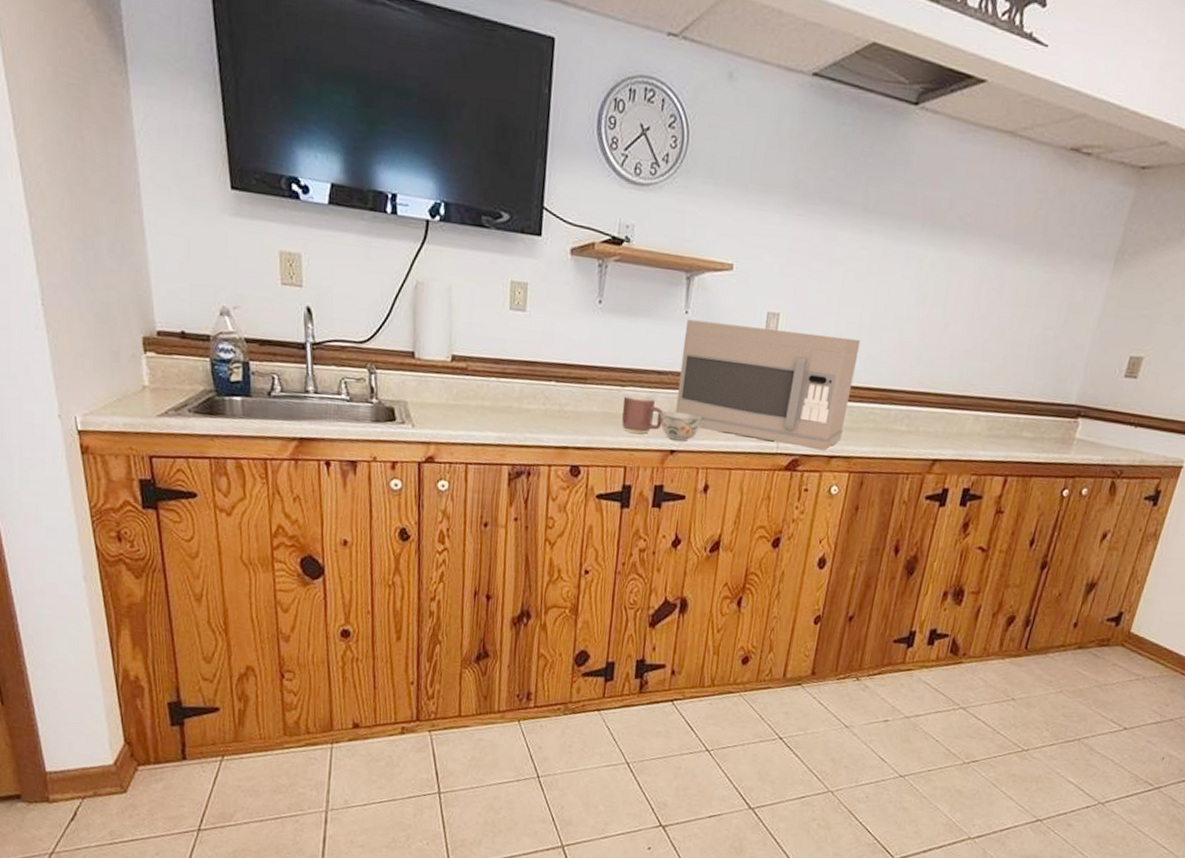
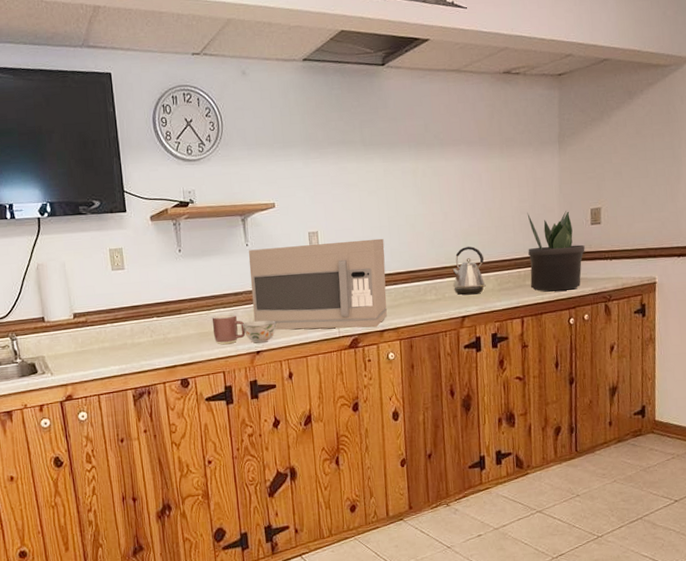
kettle: none [931,372,980,436] -> present [452,246,487,295]
planter: none [1027,344,1109,455] -> present [527,210,585,292]

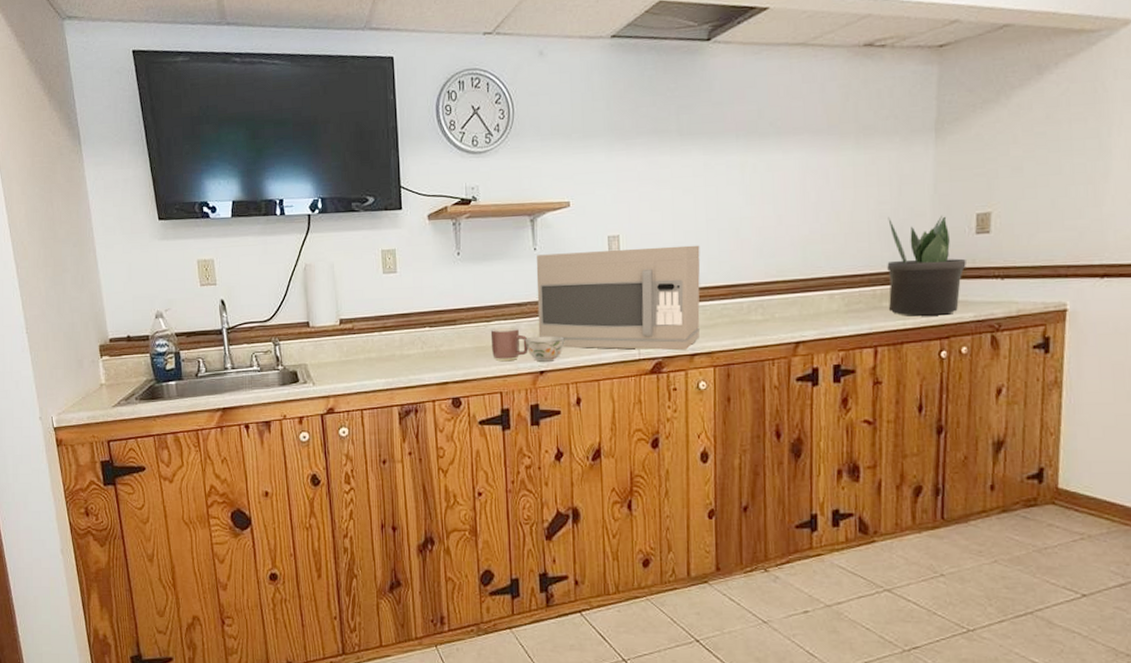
kettle: present [452,246,487,295] -> none [785,256,830,316]

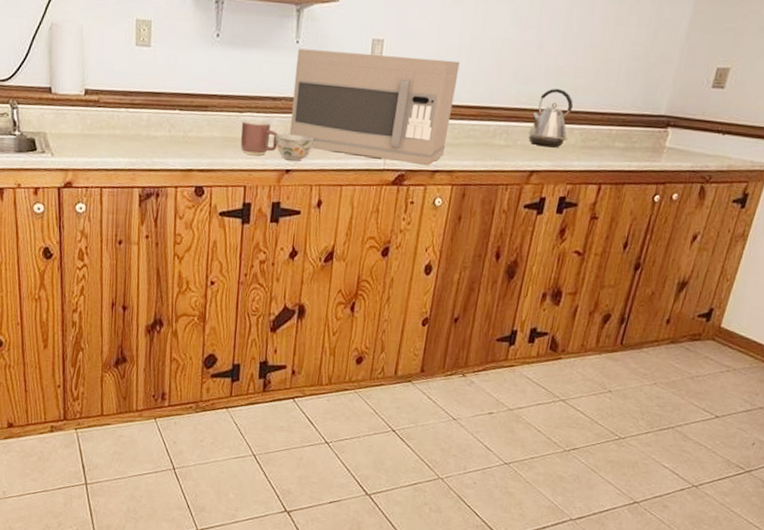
kettle: none [785,256,830,316] -> present [528,88,574,148]
planter: present [887,215,966,317] -> none [620,59,697,163]

